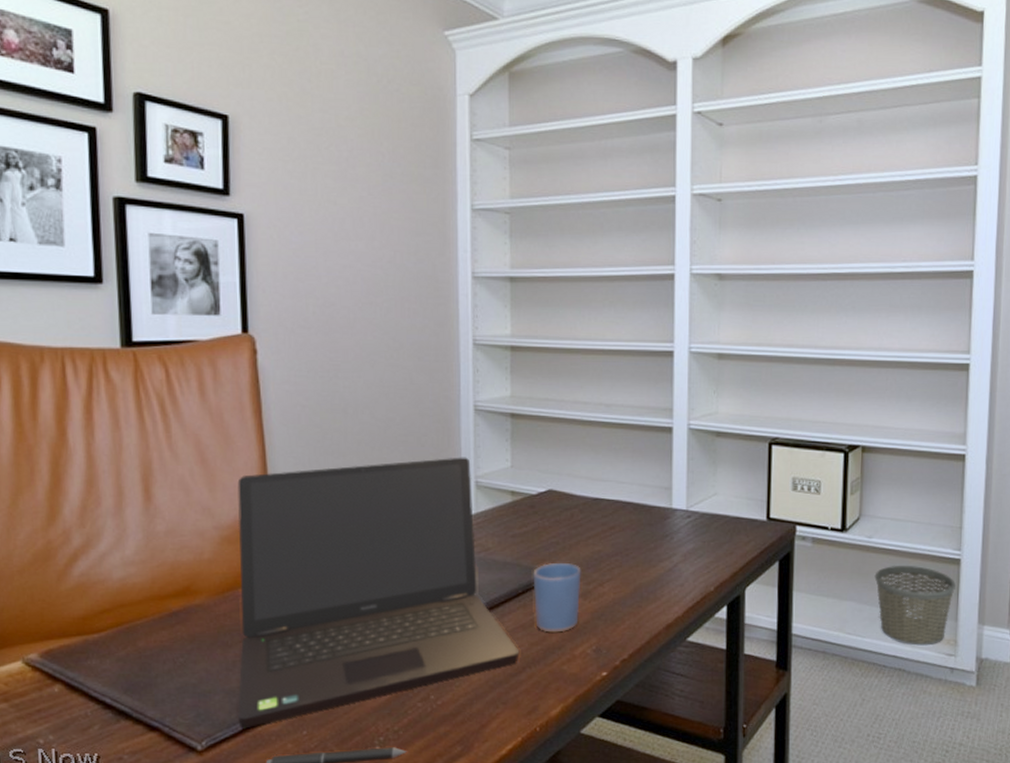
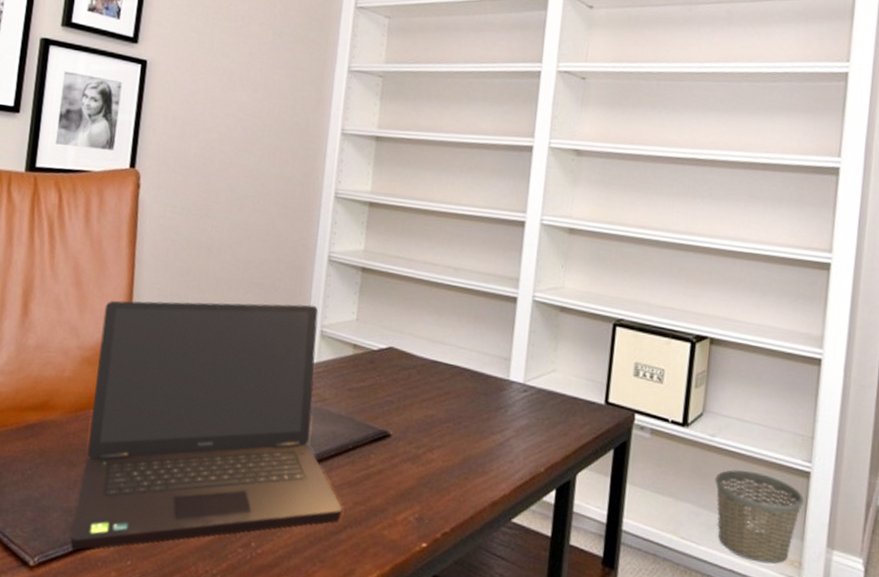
mug: present [533,562,581,633] -> none [362,421,413,495]

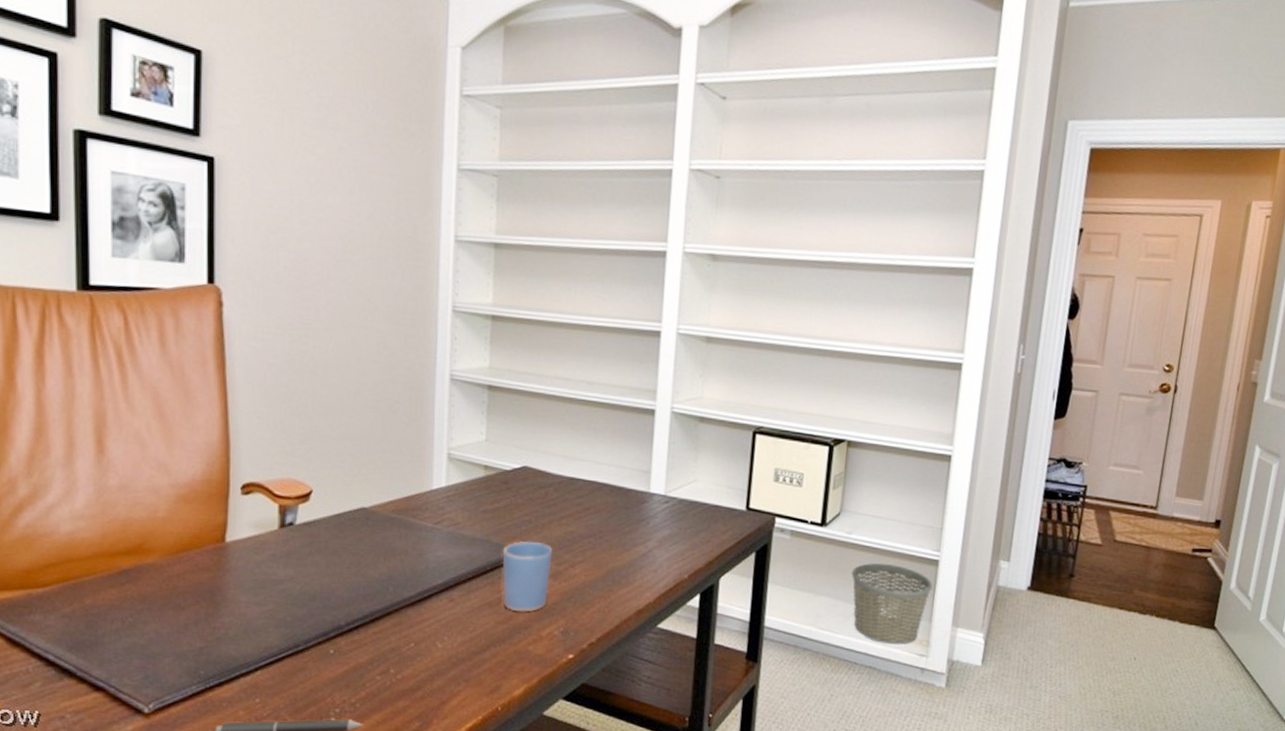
laptop: present [70,300,343,550] -> none [188,427,485,693]
mug: none [362,421,413,495] -> present [502,541,553,612]

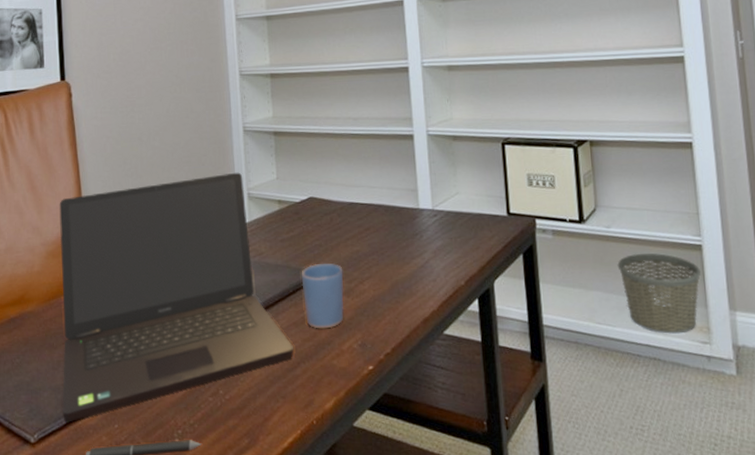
laptop: none [188,427,485,693] -> present [59,172,294,422]

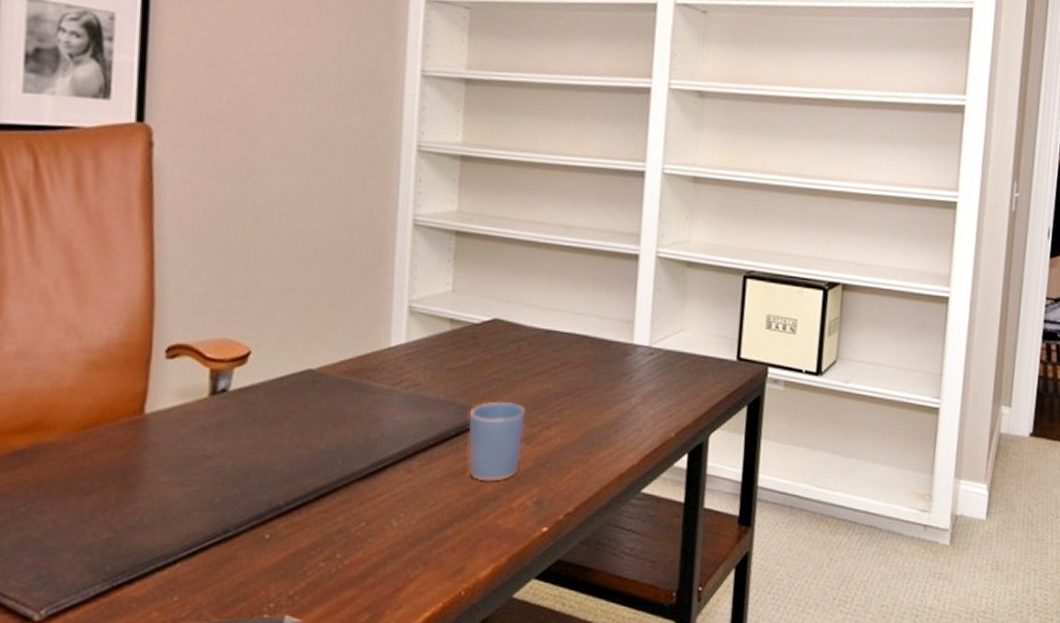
laptop: present [59,172,294,422] -> none [91,277,448,594]
basket: present [617,253,702,334] -> none [849,414,934,501]

